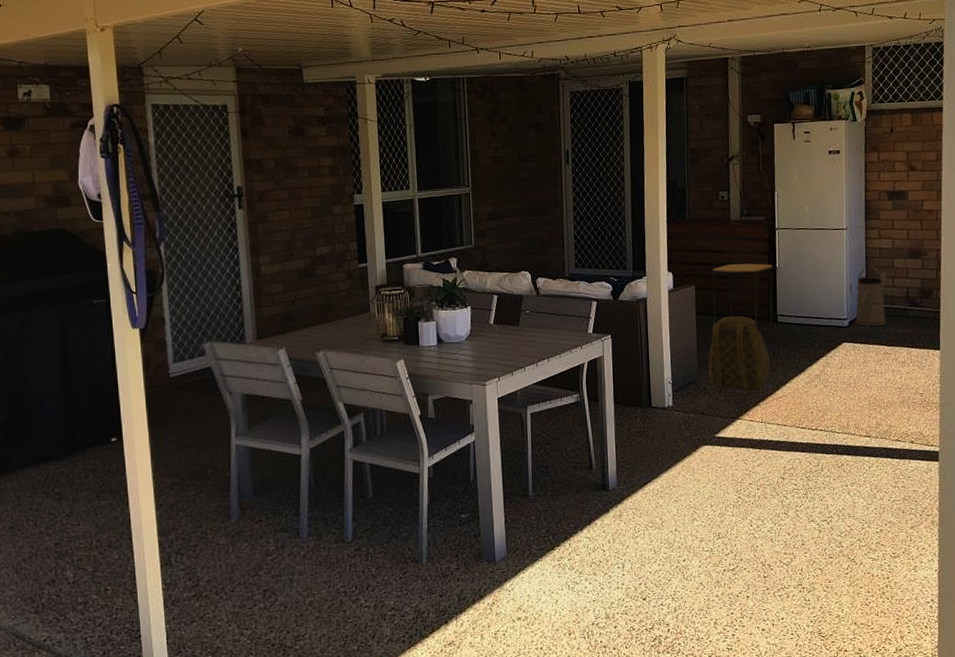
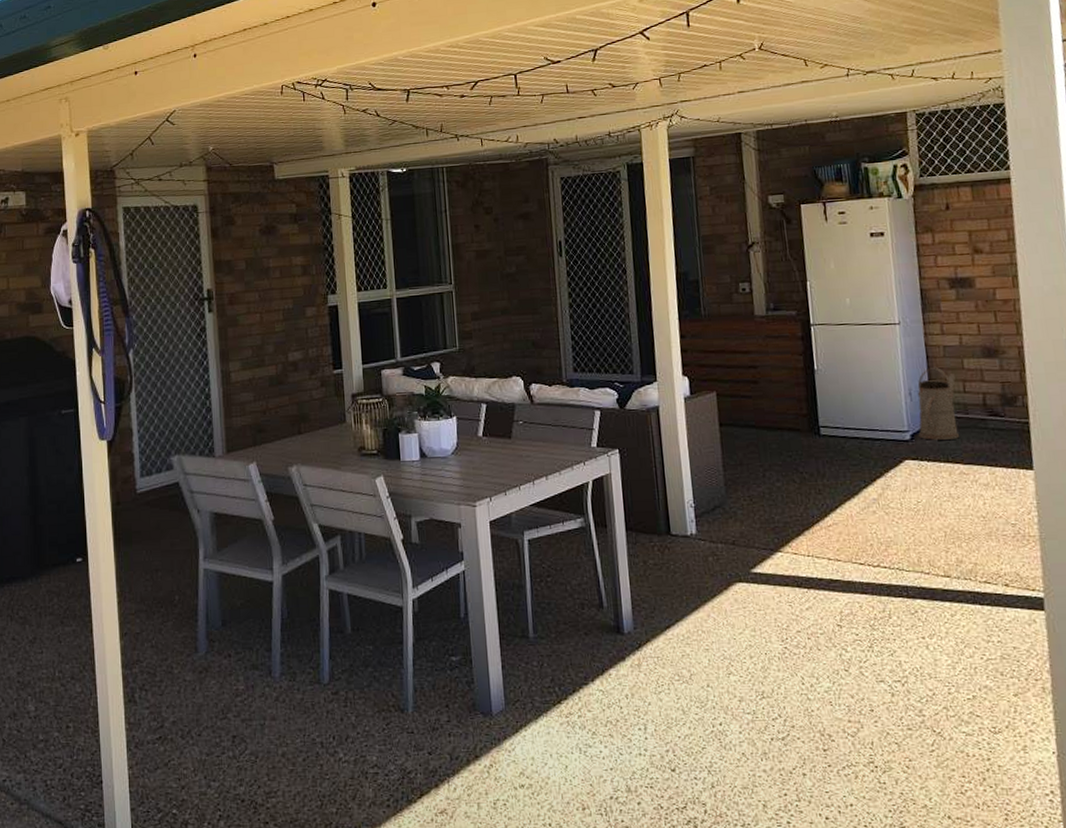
backpack: present [708,316,770,394] -> none [737,427,815,522]
side table: present [711,263,774,329] -> none [735,365,816,443]

